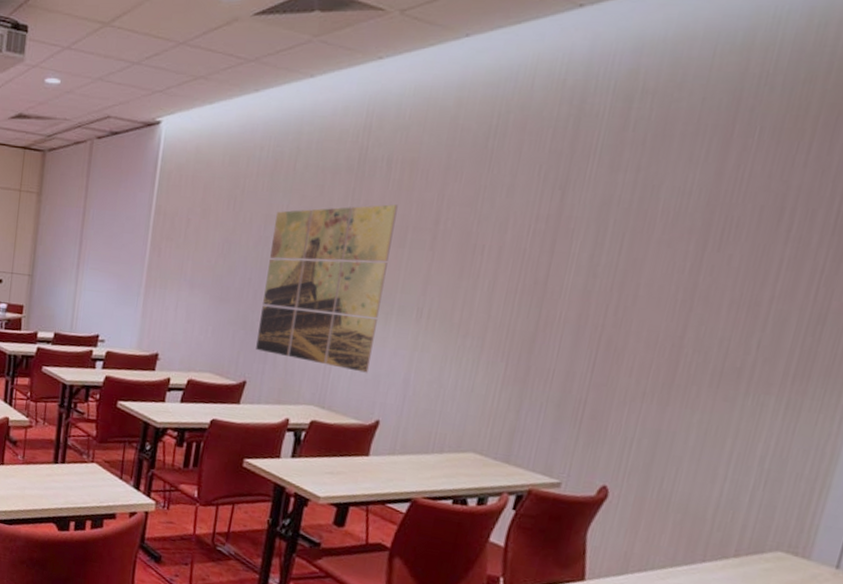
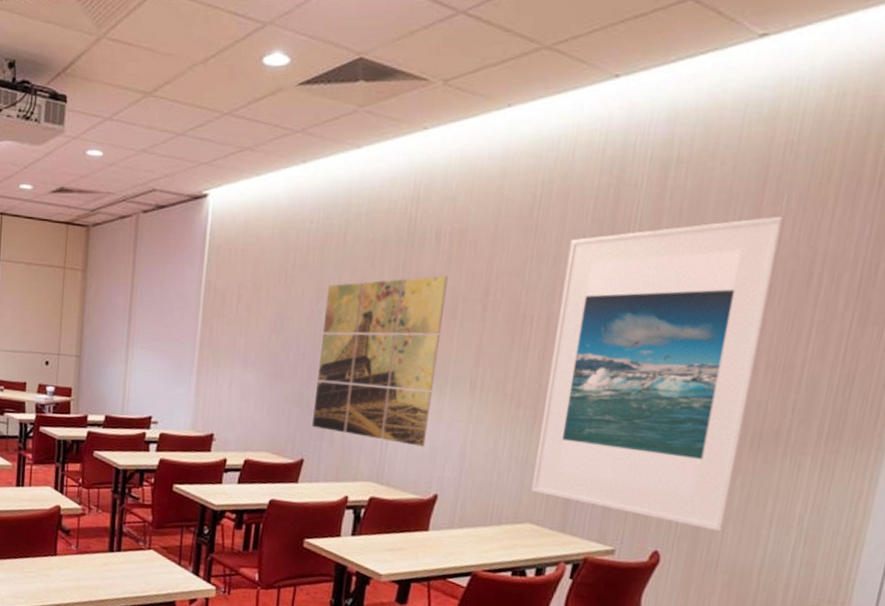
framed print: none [476,148,757,470] -> present [531,216,786,532]

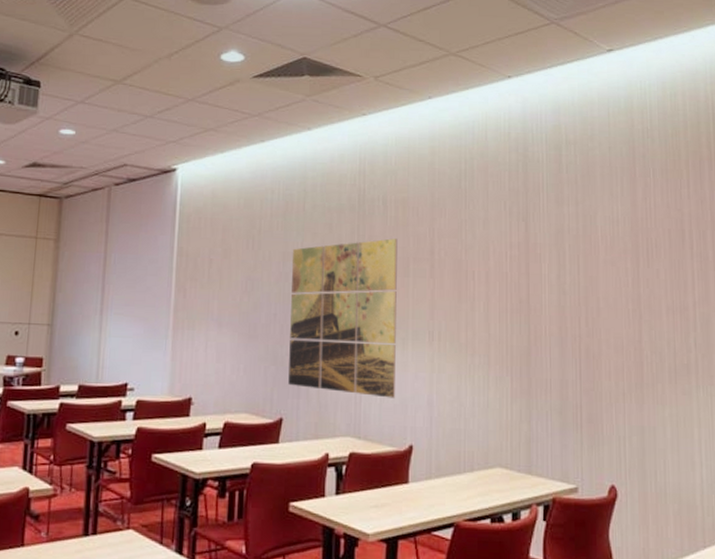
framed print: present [531,216,786,532] -> none [495,185,664,462]

